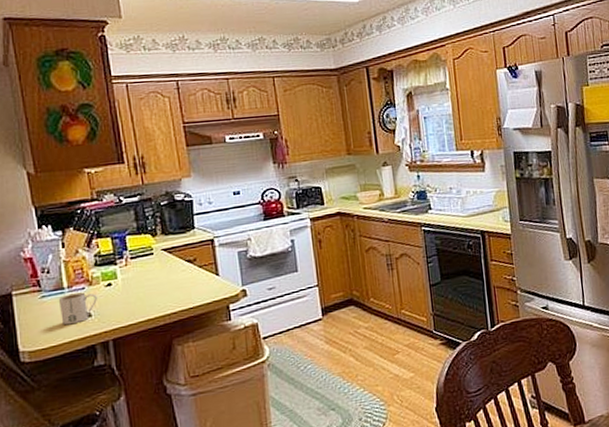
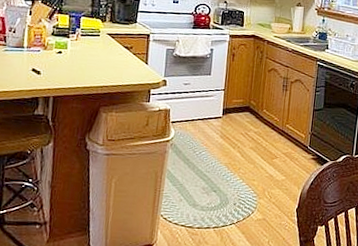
mug: present [58,292,97,325] -> none [16,53,48,78]

